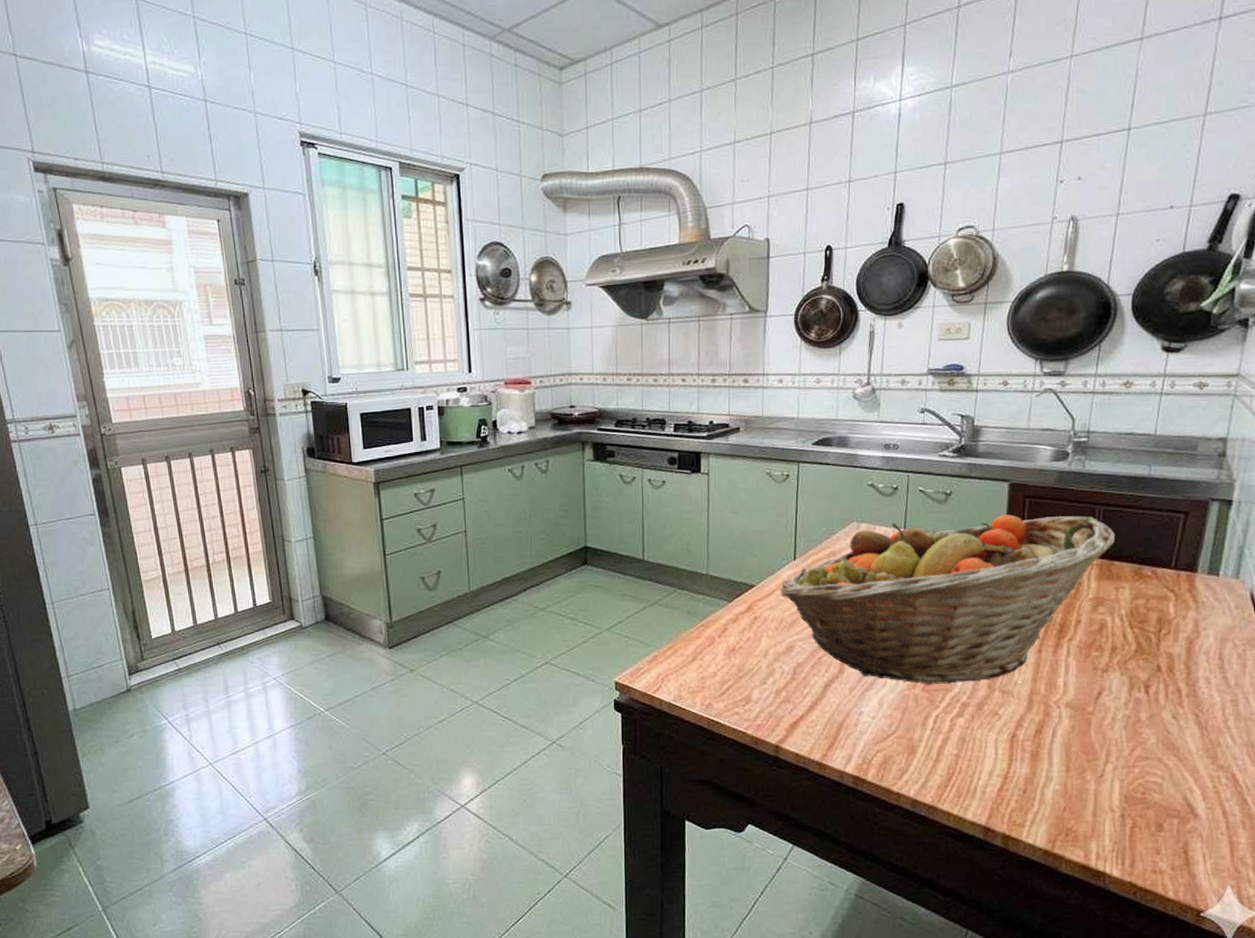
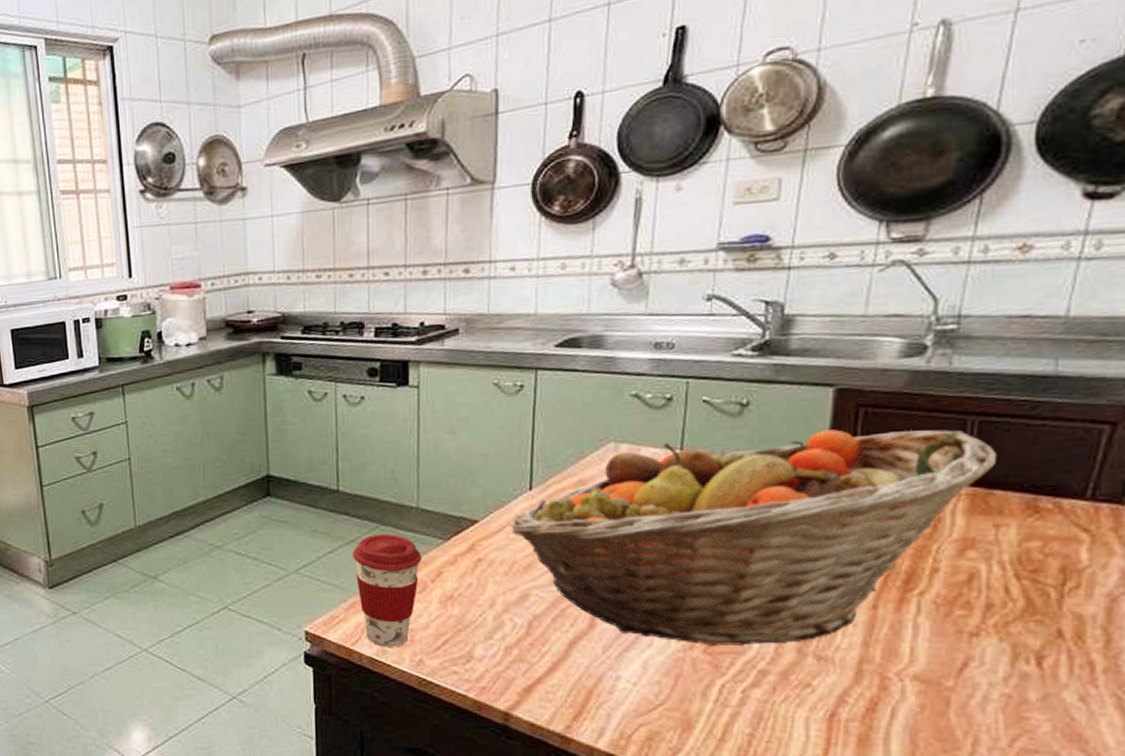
coffee cup: none [655,596,710,694] -> present [352,534,421,647]

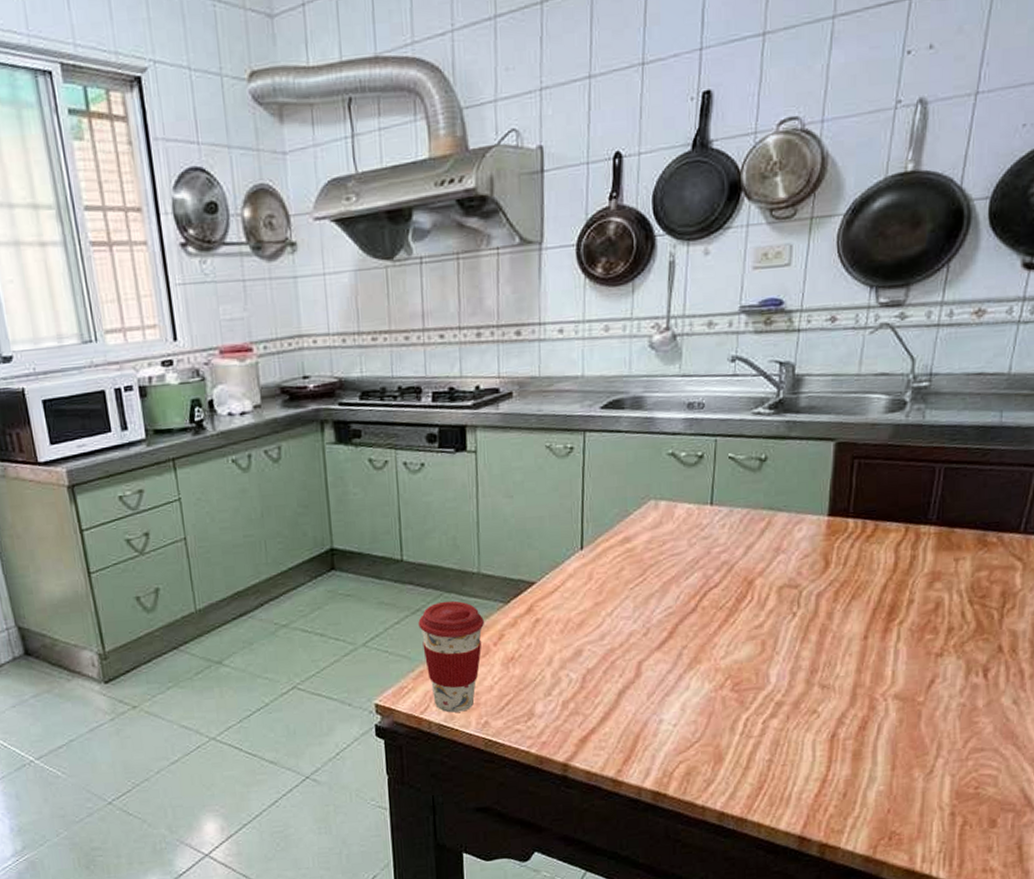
fruit basket: present [510,429,998,645] -> none [564,476,958,684]

